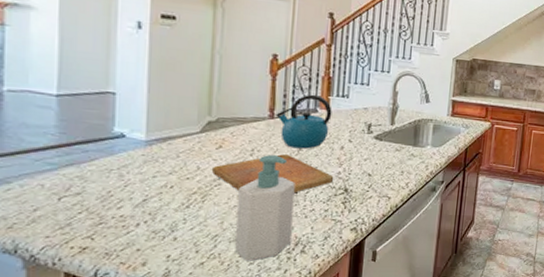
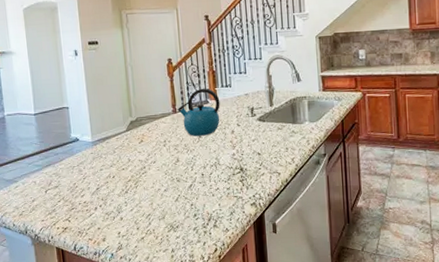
cutting board: present [212,154,334,192] -> none [139,142,230,176]
soap bottle: present [235,155,295,261] -> none [160,144,205,236]

